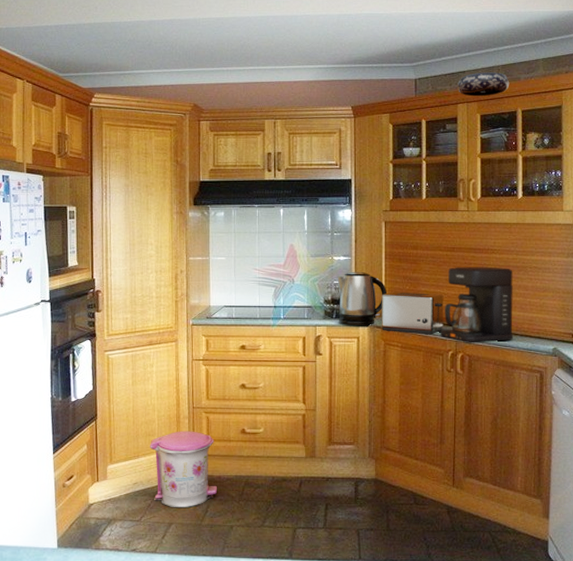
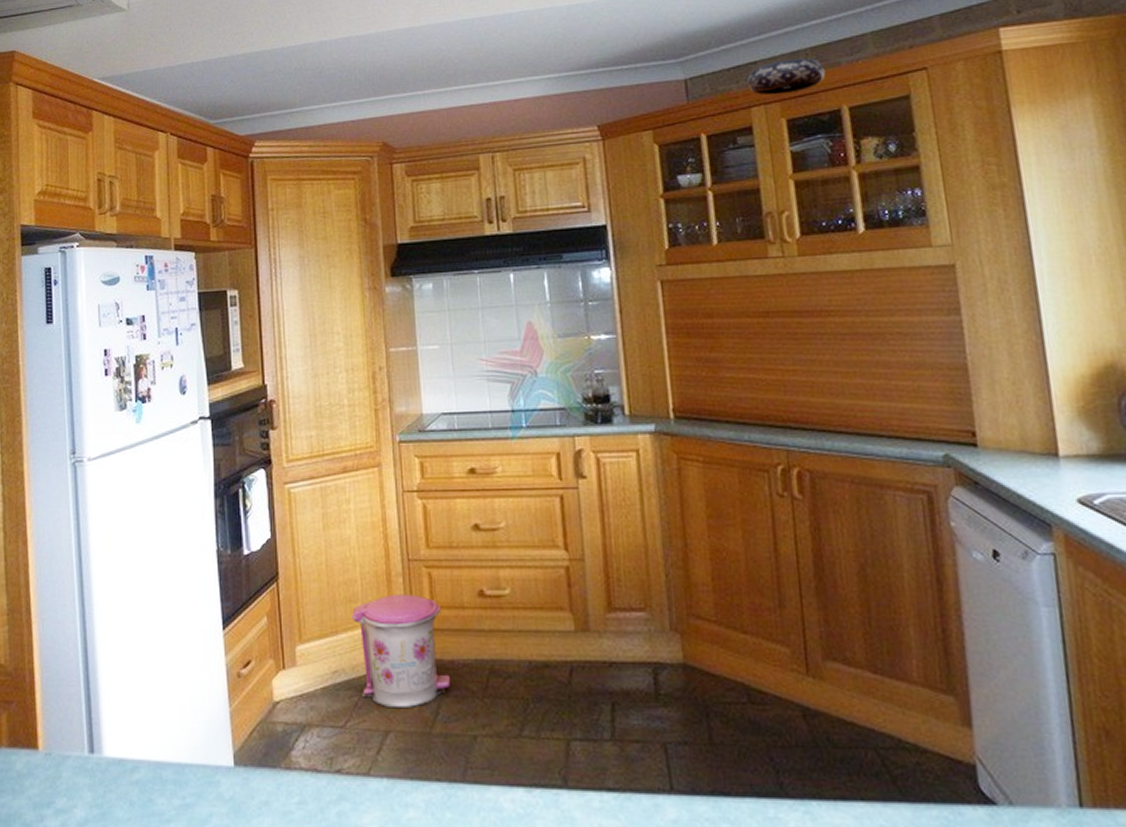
kettle: present [337,271,387,326] -> none [598,354,673,434]
toaster: present [381,291,444,335] -> none [665,380,765,443]
coffee maker: present [440,266,513,343] -> none [760,336,877,453]

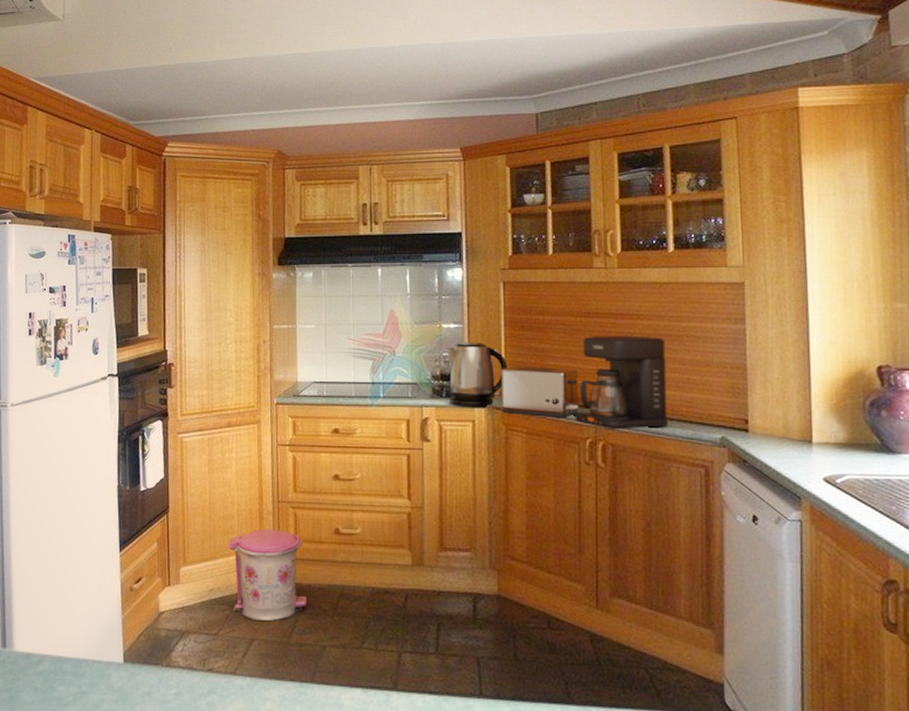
kettle: none [598,354,673,434] -> present [447,341,507,407]
toaster: none [665,380,765,443] -> present [500,365,579,419]
decorative bowl: present [747,58,826,96] -> none [587,102,653,132]
coffee maker: none [760,336,877,453] -> present [575,335,668,430]

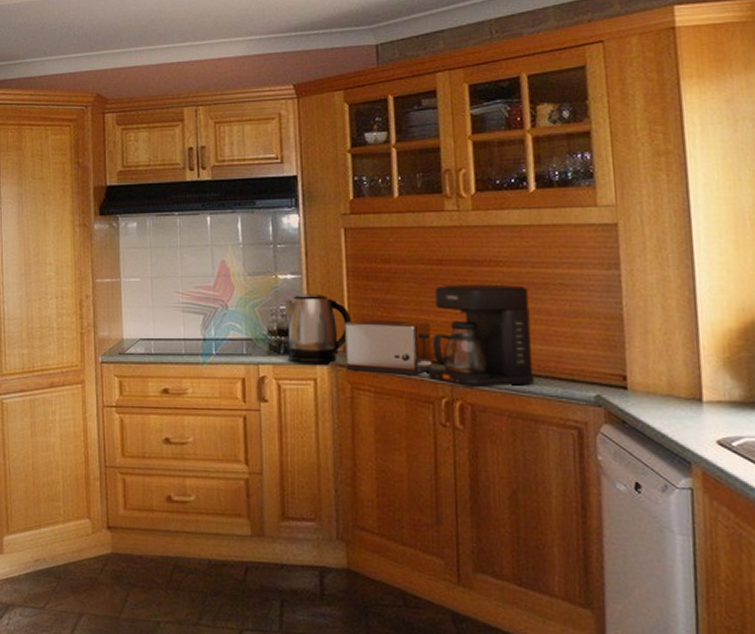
trash can: present [228,528,308,621] -> none [54,495,139,595]

